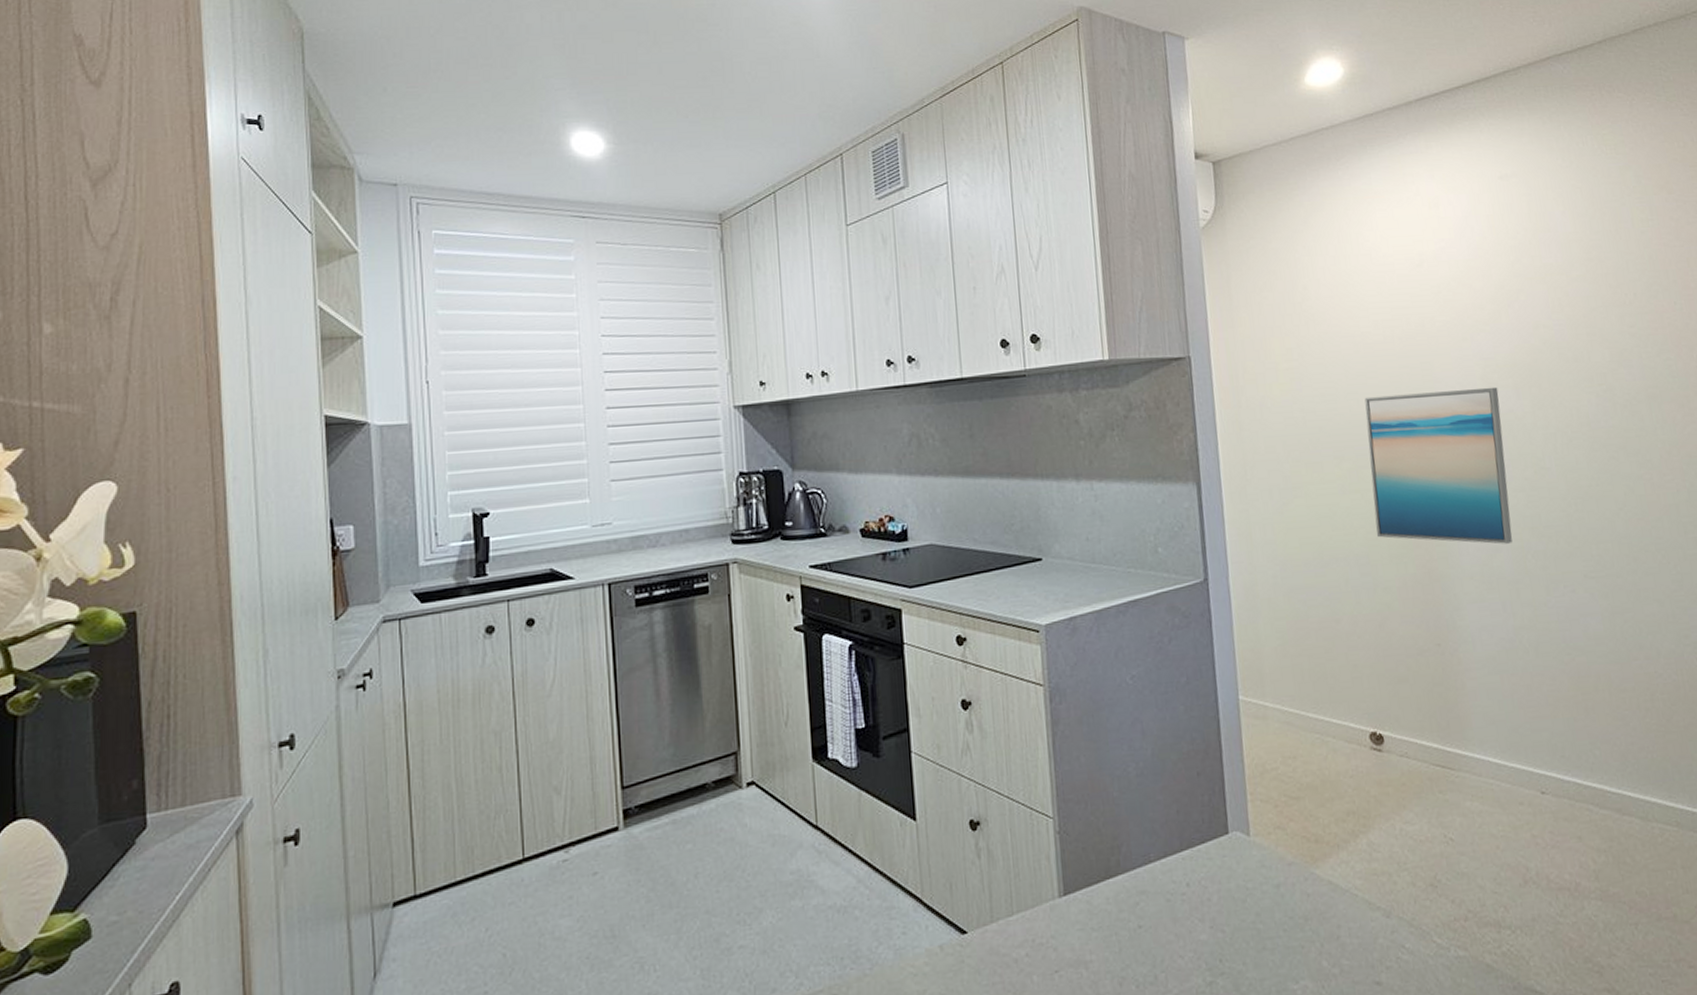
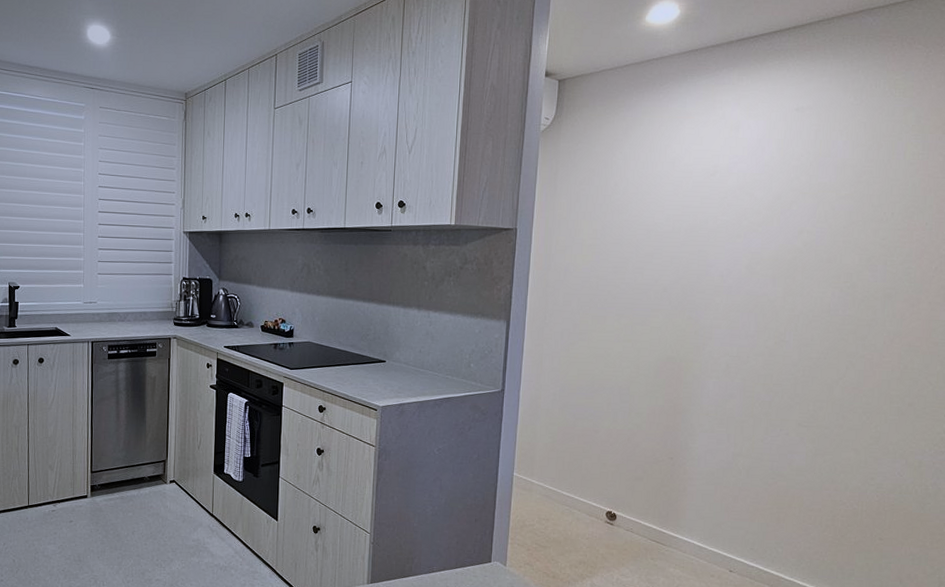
wall art: present [1364,386,1513,544] -> none [638,272,758,393]

